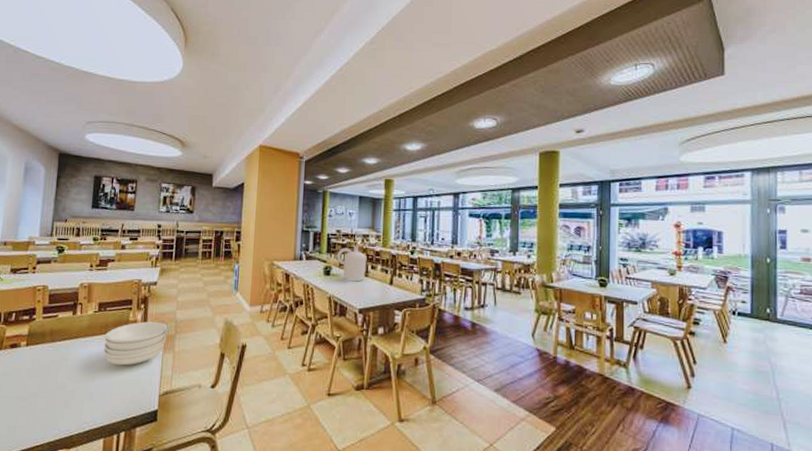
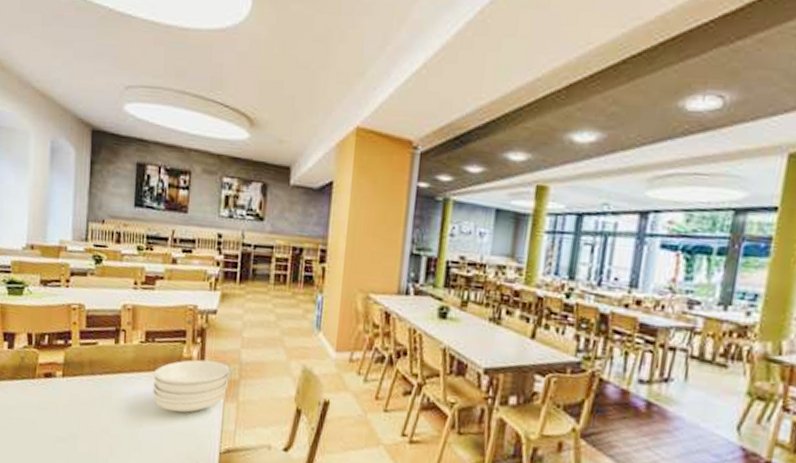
water jug: present [336,245,367,282] -> none [457,278,502,332]

